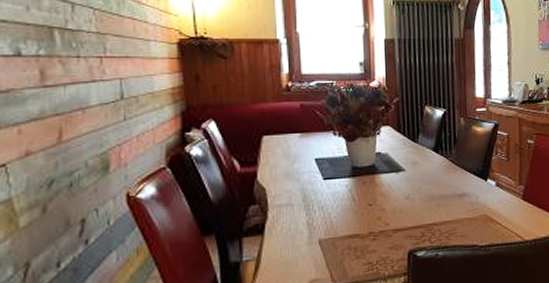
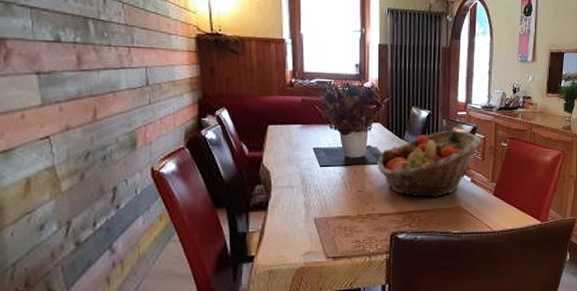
fruit basket: none [387,129,505,207] -> present [376,130,482,197]

